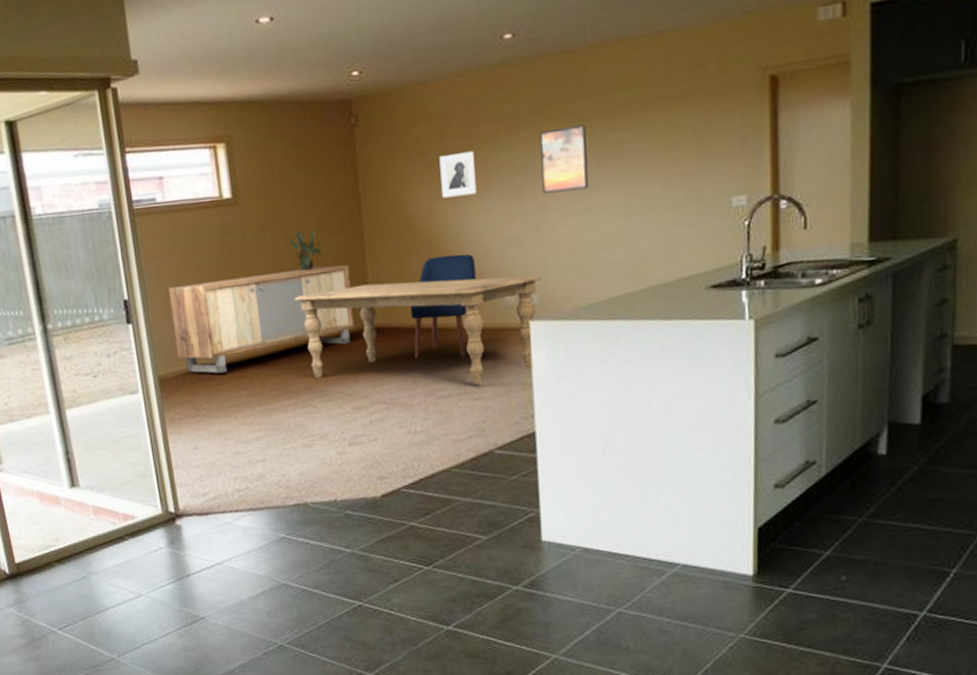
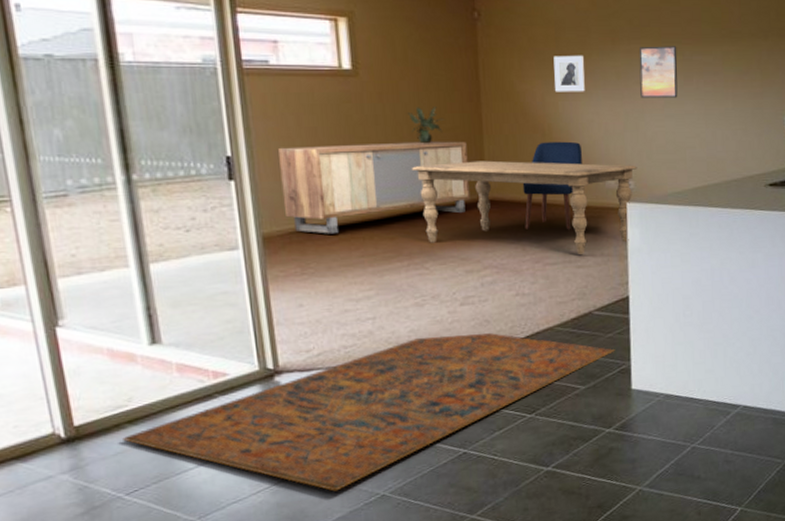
rug: none [53,476,521,638] -> present [123,333,615,492]

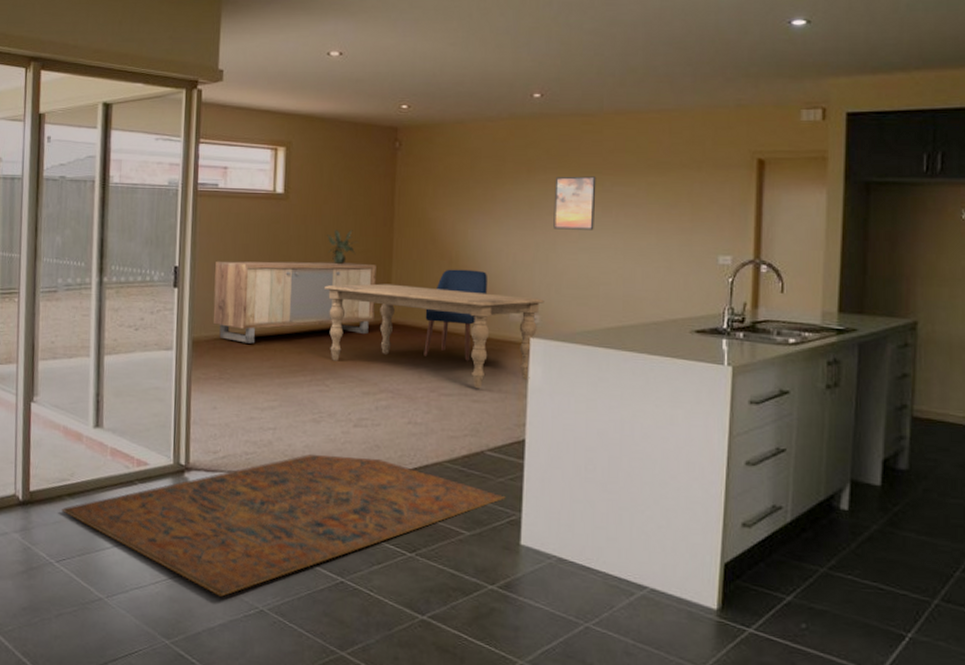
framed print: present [553,55,585,92] -> none [466,184,498,221]

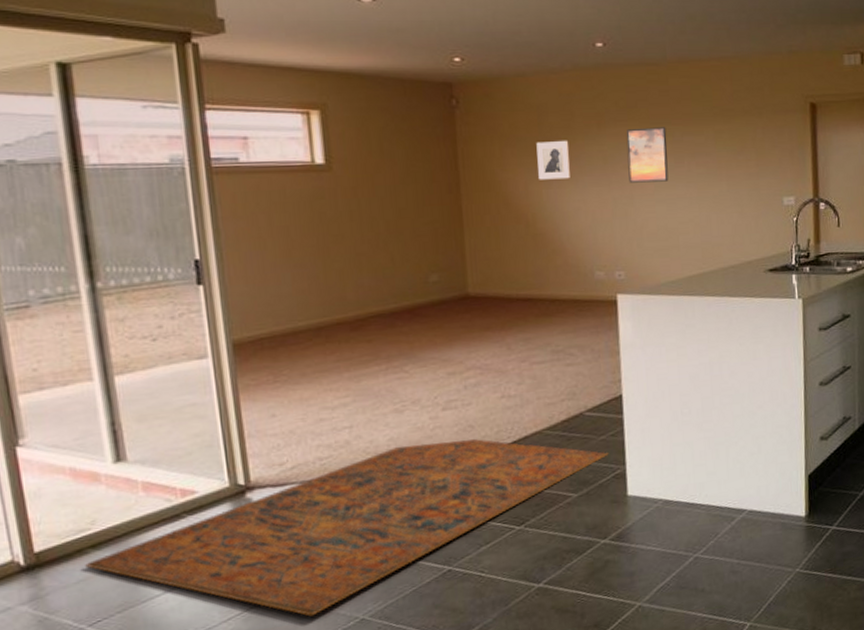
sideboard: present [213,261,376,344] -> none [249,235,451,339]
dining table: present [325,283,545,388] -> none [389,254,628,351]
potted plant: present [327,229,359,265] -> none [384,200,423,240]
chair: present [424,269,487,361] -> none [506,231,569,327]
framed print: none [466,184,498,221] -> present [536,140,570,180]

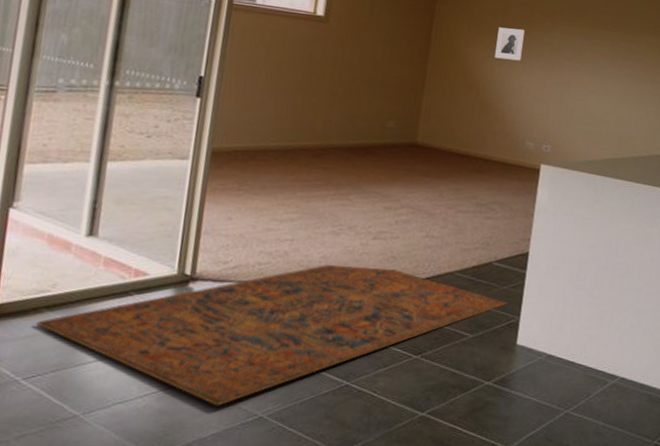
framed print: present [626,127,669,183] -> none [569,29,608,77]

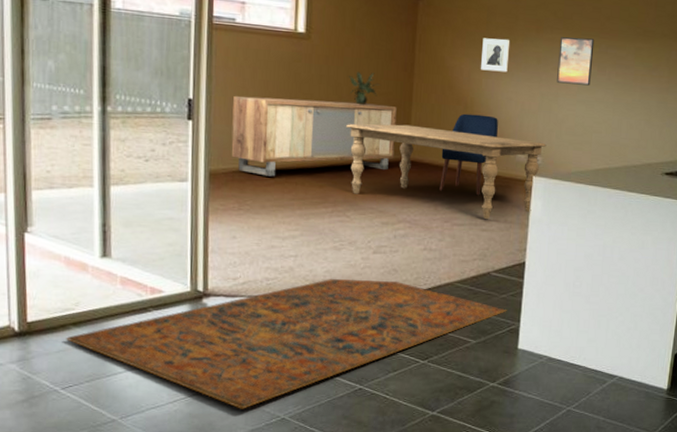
sideboard: none [236,75,409,157] -> present [231,96,397,177]
dining table: none [356,106,556,207] -> present [346,123,547,219]
potted plant: none [363,55,394,89] -> present [349,71,381,106]
chair: none [445,100,509,183] -> present [439,113,498,196]
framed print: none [569,29,608,77] -> present [557,37,595,86]

